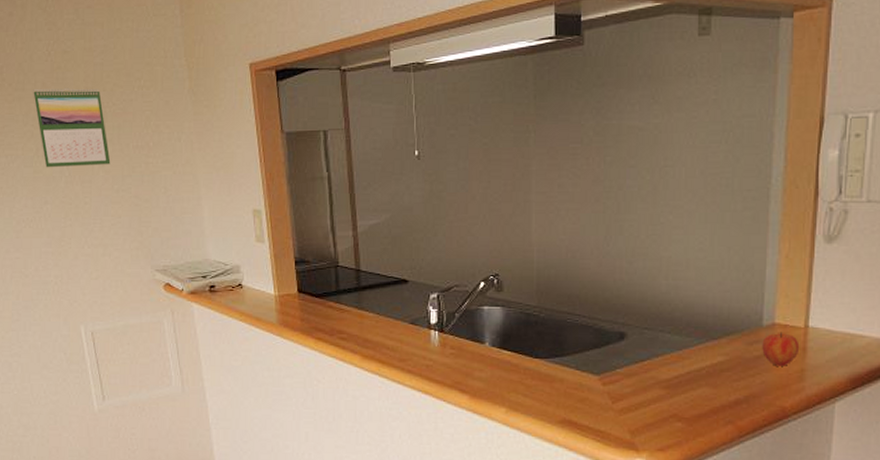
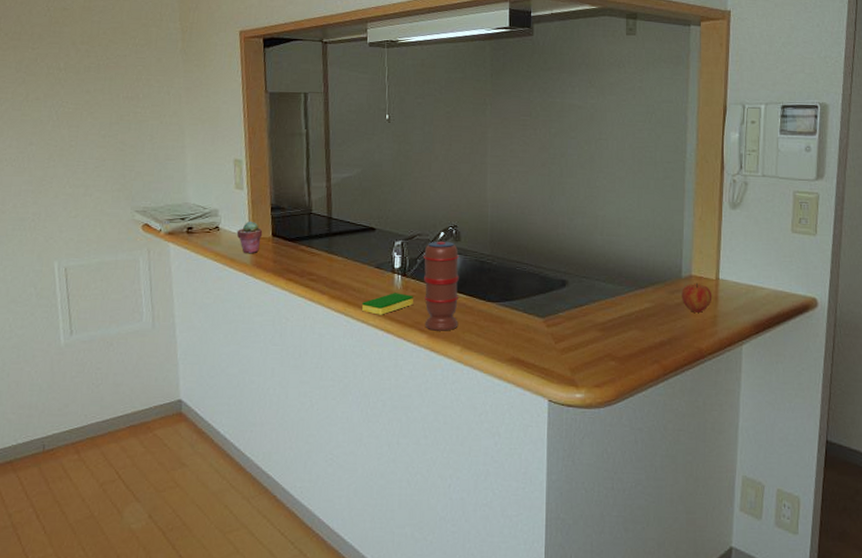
calendar: present [33,87,111,168] -> none [28,40,100,112]
potted succulent: none [260,276,288,312] -> present [236,220,263,254]
dish sponge: none [396,350,452,375] -> present [361,293,413,315]
spice grinder: none [462,292,503,391] -> present [424,241,460,331]

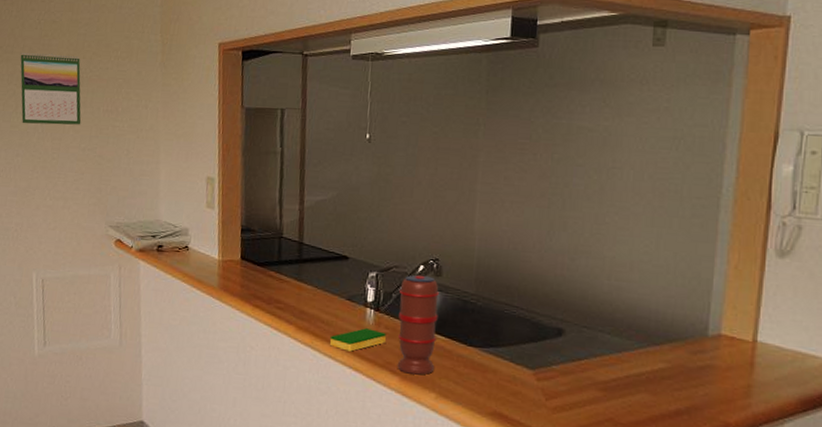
calendar: none [28,40,100,112] -> present [20,53,82,125]
potted succulent: present [236,220,263,254] -> none [205,241,232,277]
apple: present [682,283,712,313] -> none [706,343,747,380]

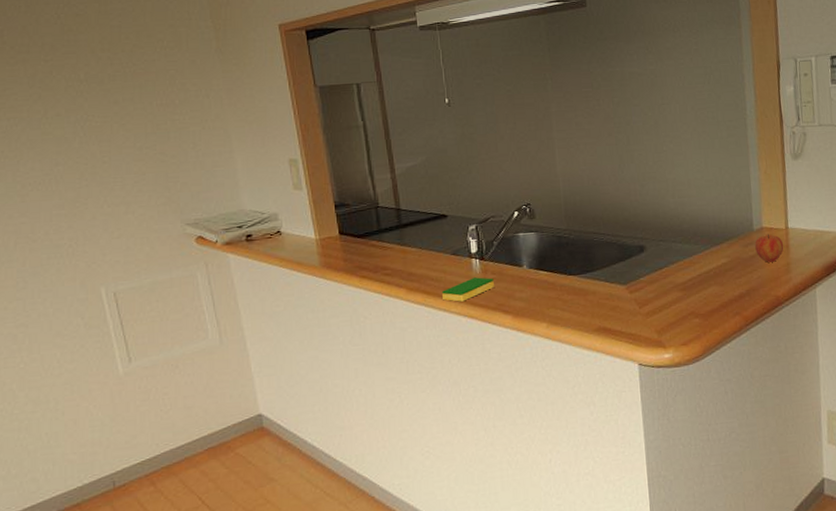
calendar: present [20,53,82,125] -> none [40,49,132,130]
spice grinder: present [397,274,440,375] -> none [499,220,542,311]
apple: none [706,343,747,380] -> present [755,234,784,263]

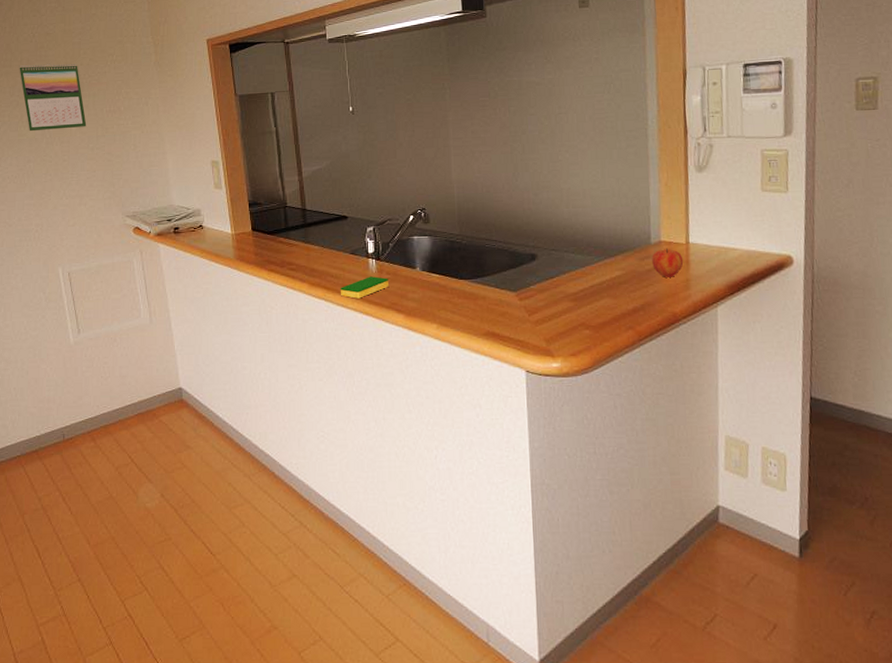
calendar: none [40,49,132,130] -> present [19,63,87,132]

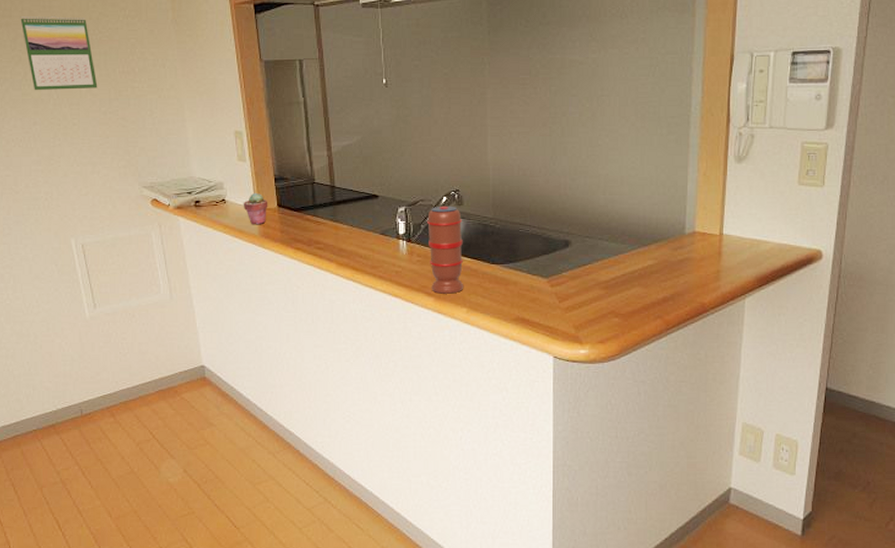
potted succulent: none [219,217,243,249] -> present [243,192,268,225]
dish sponge: present [340,276,388,299] -> none [369,258,419,280]
spice grinder: none [395,224,434,311] -> present [427,205,464,294]
apple: present [652,248,684,278] -> none [685,239,716,268]

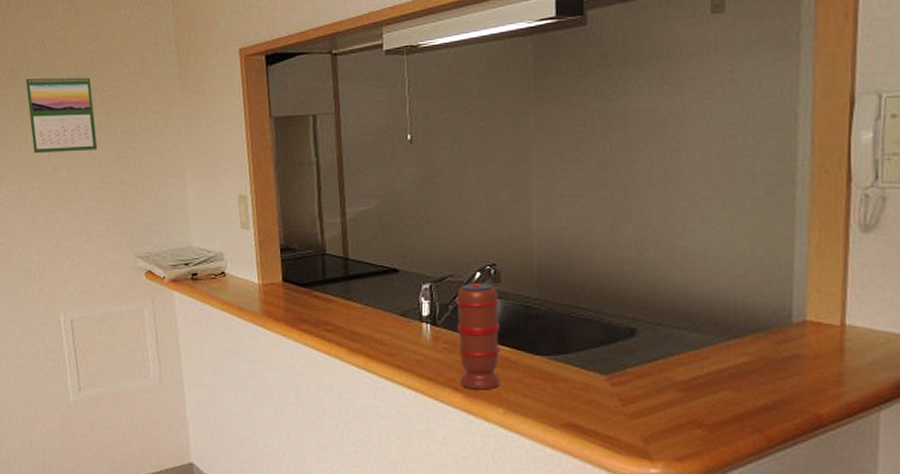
potted succulent: present [243,192,268,225] -> none [244,264,272,302]

